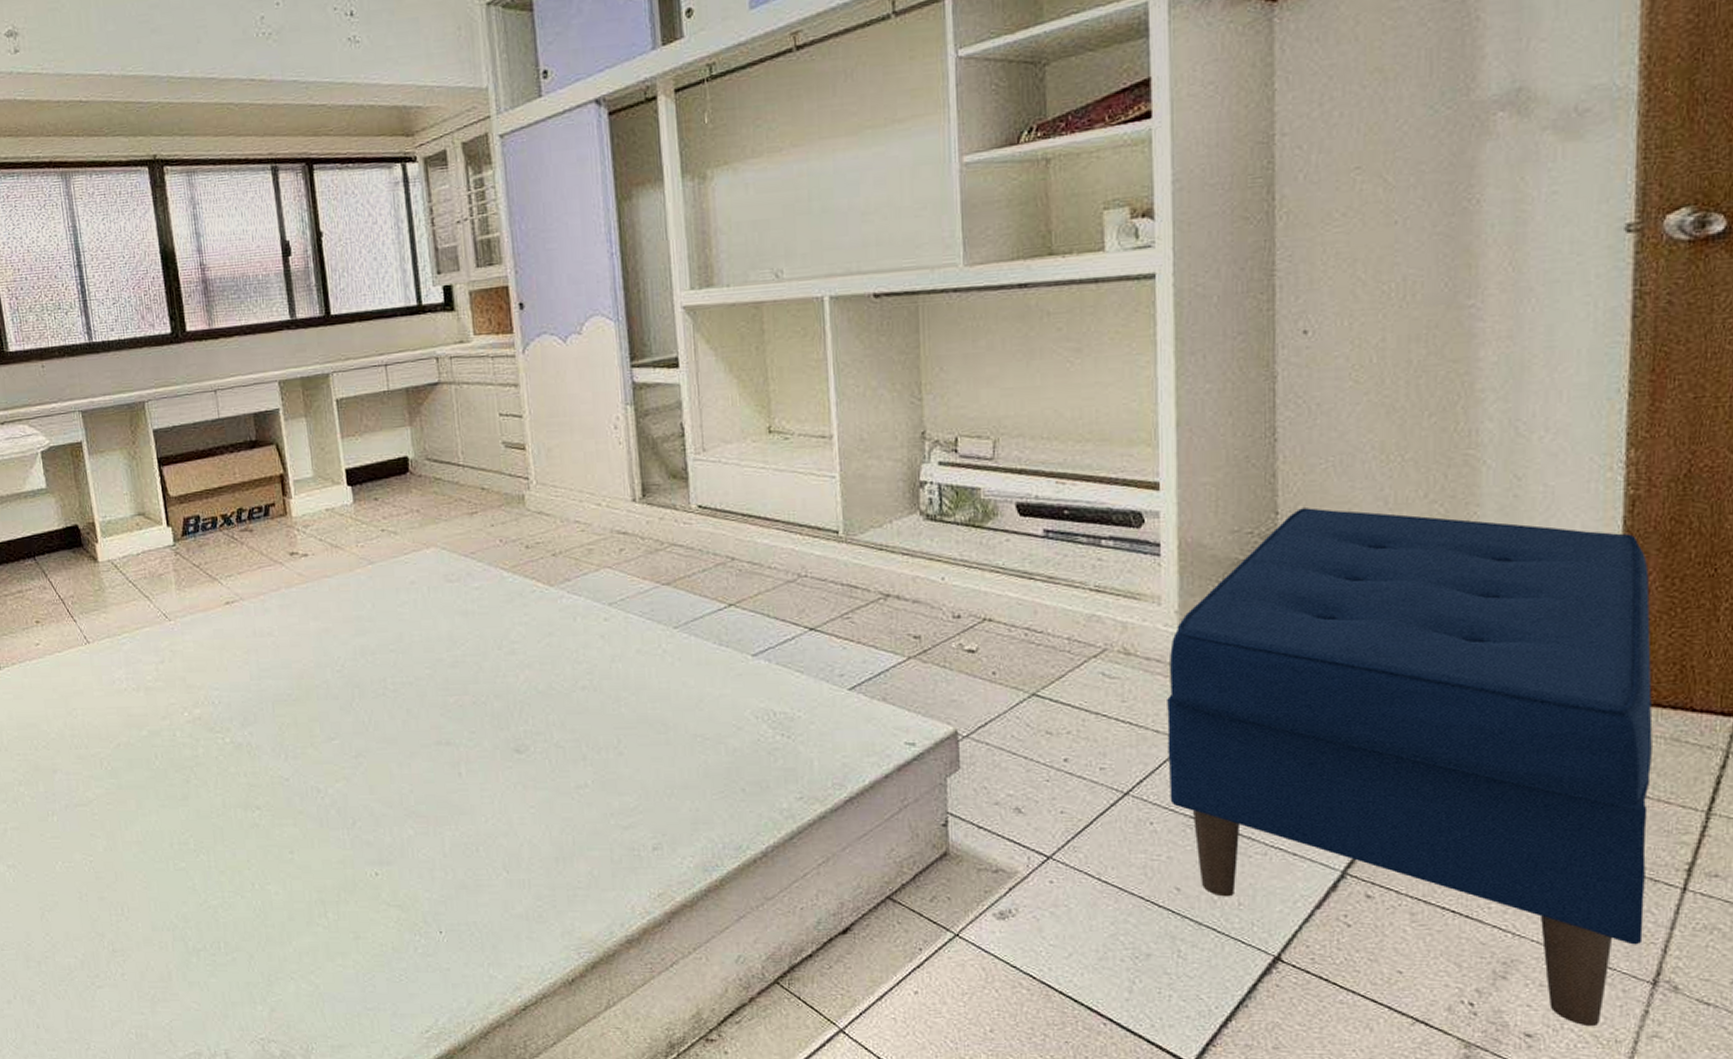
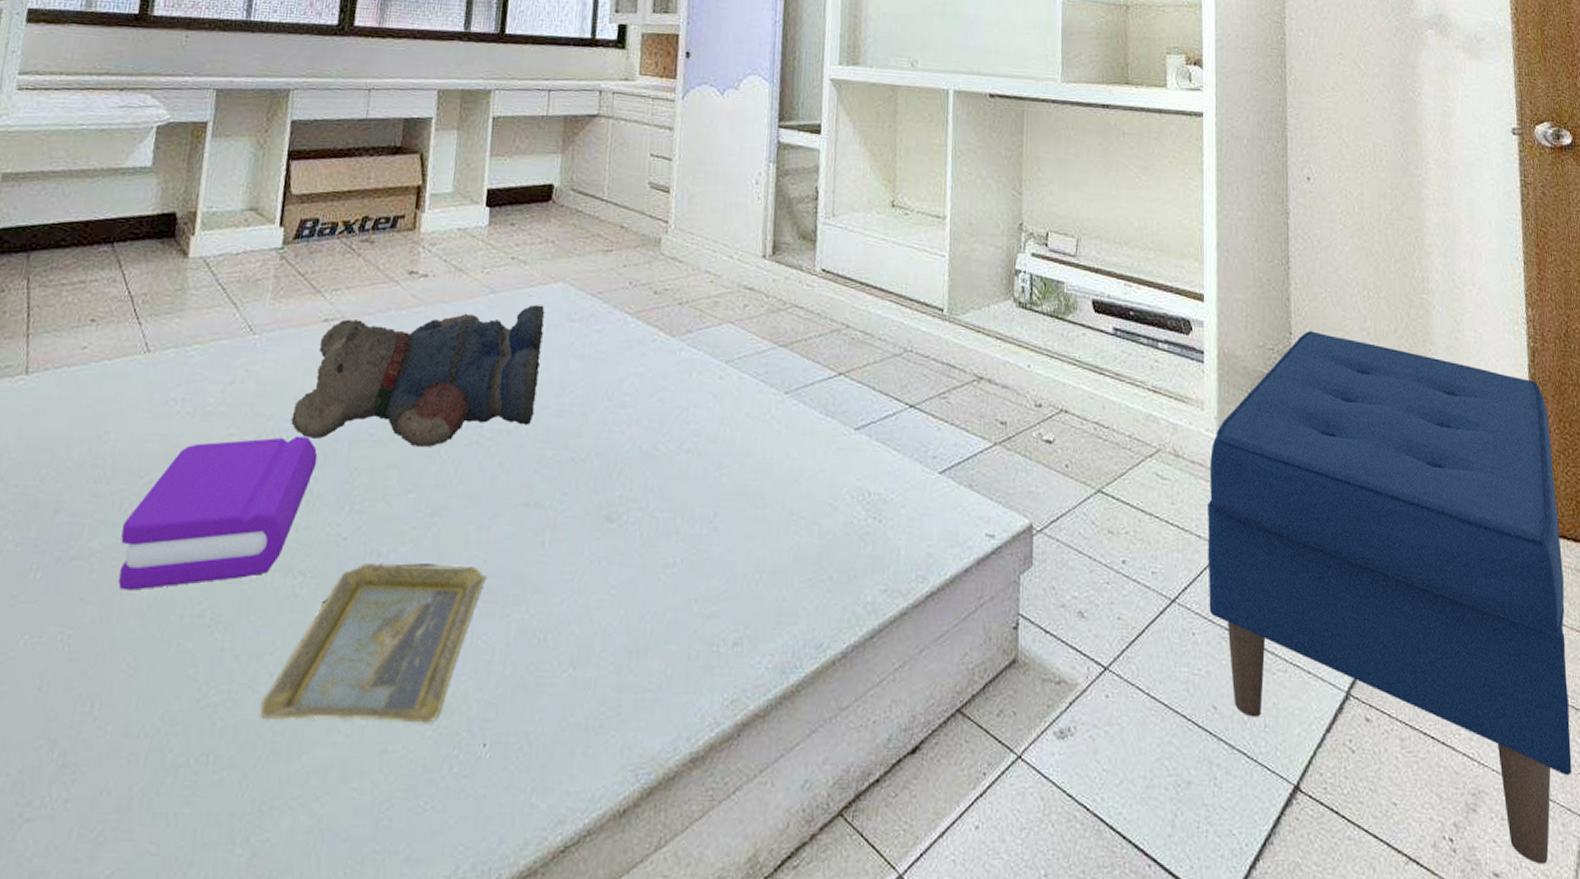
book: none [107,700,249,827] -> present [118,436,318,591]
teddy bear: none [218,570,431,703] -> present [291,304,545,448]
tray: none [250,796,416,917] -> present [260,563,487,724]

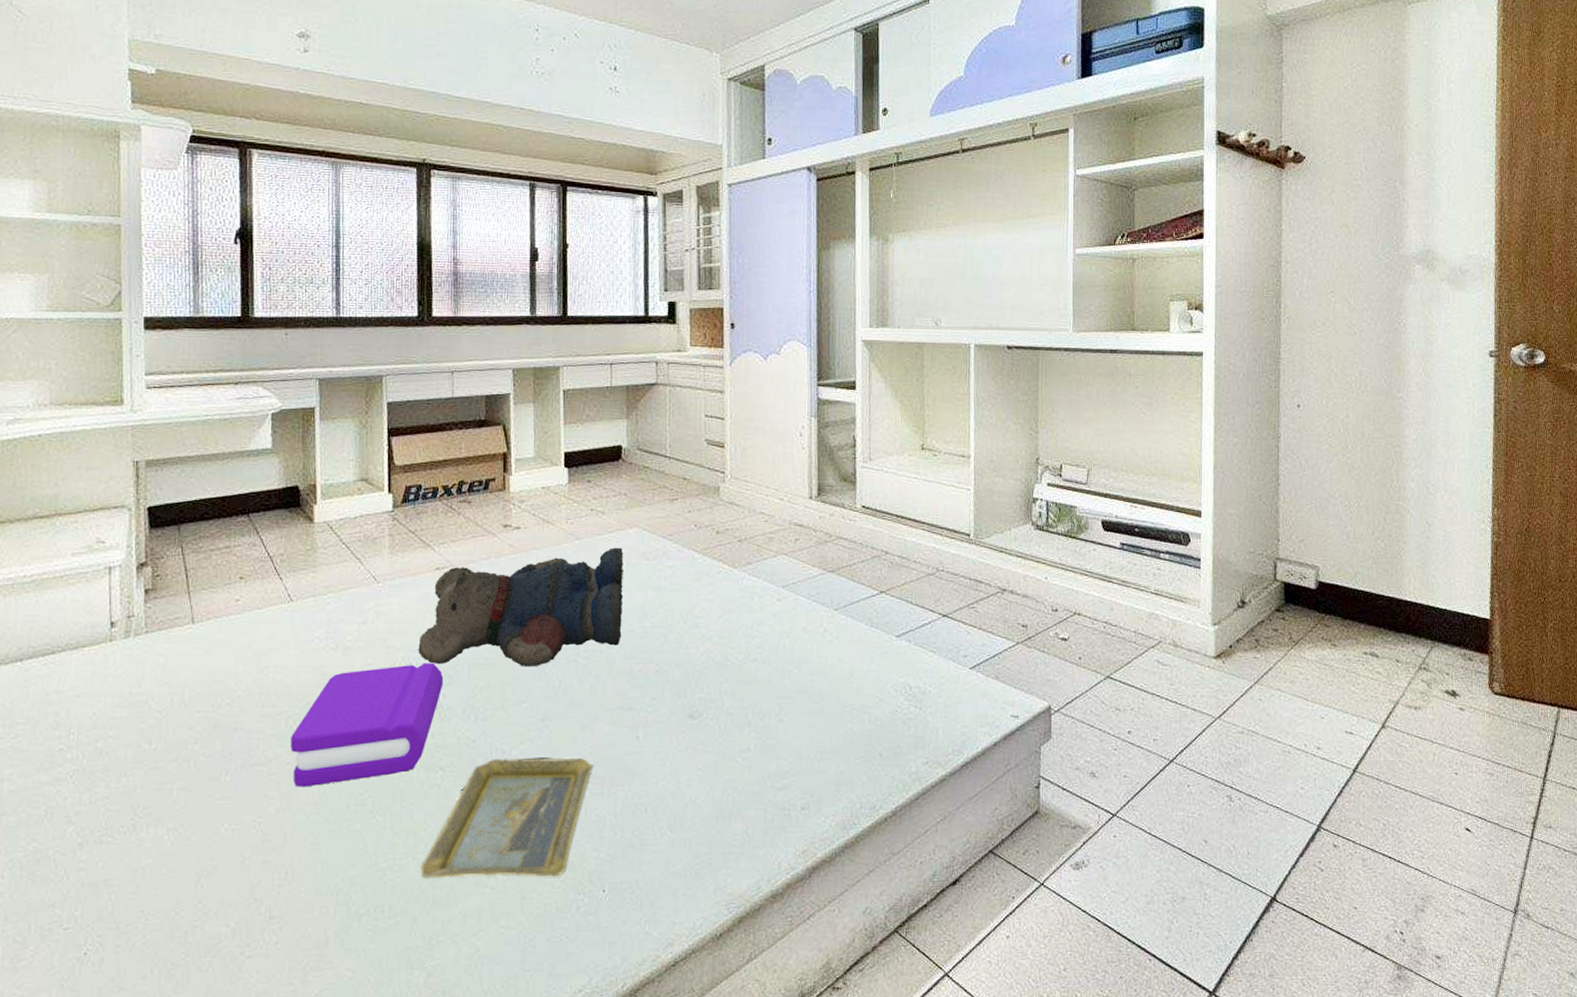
bench: present [1208,331,1572,865] -> none [1201,537,1511,949]

